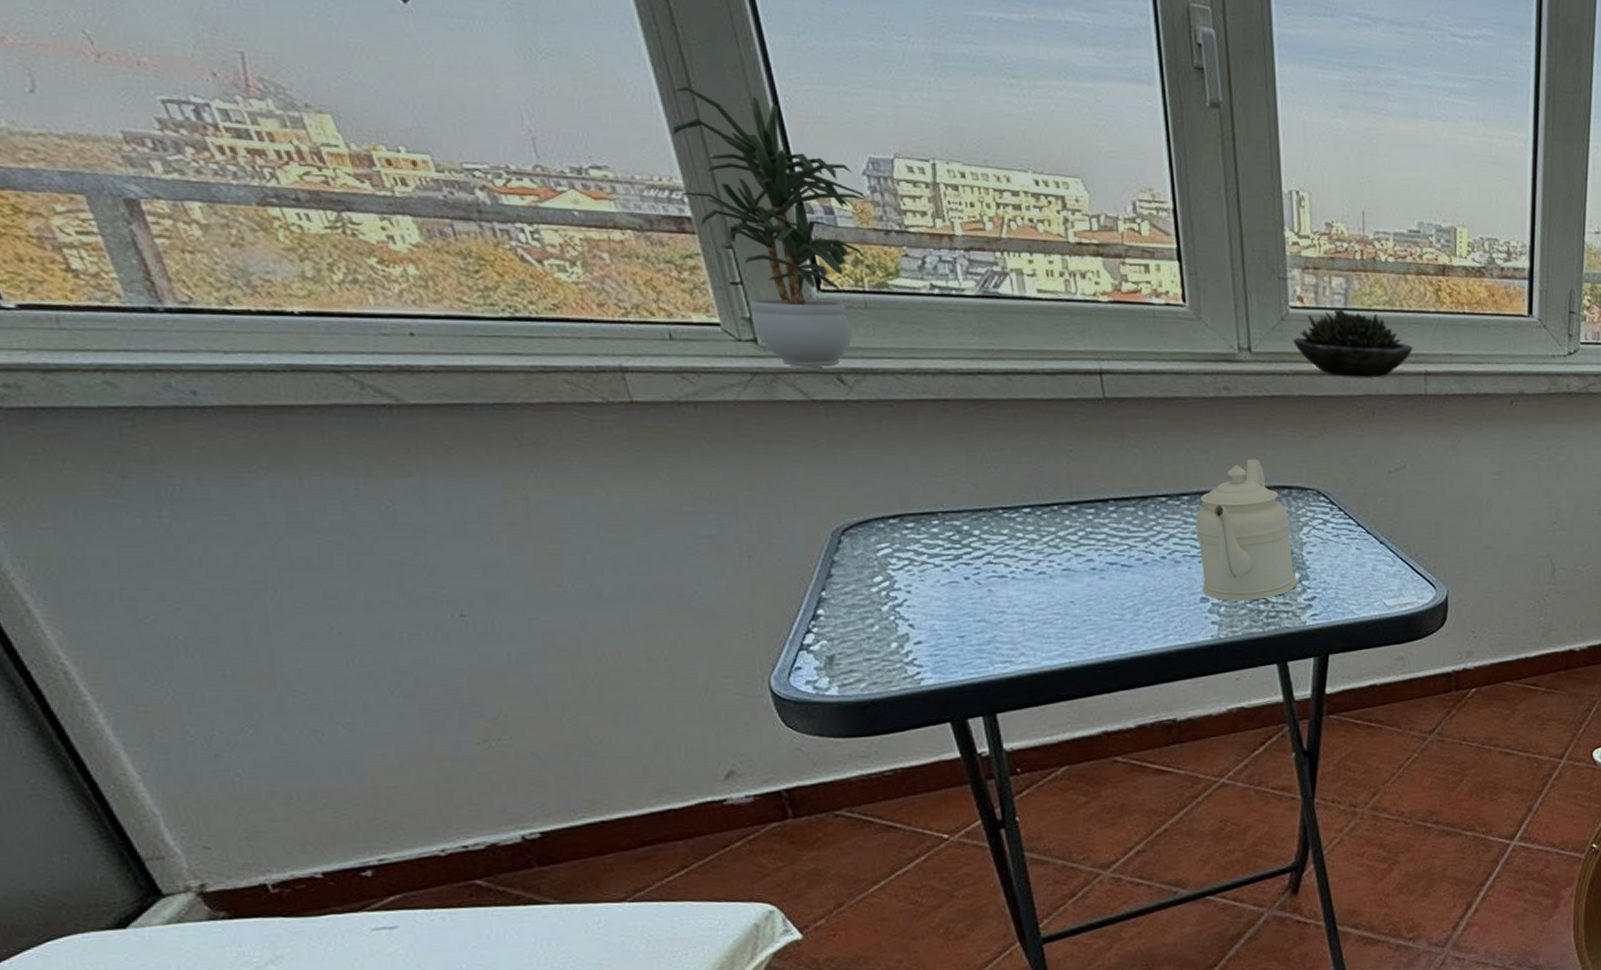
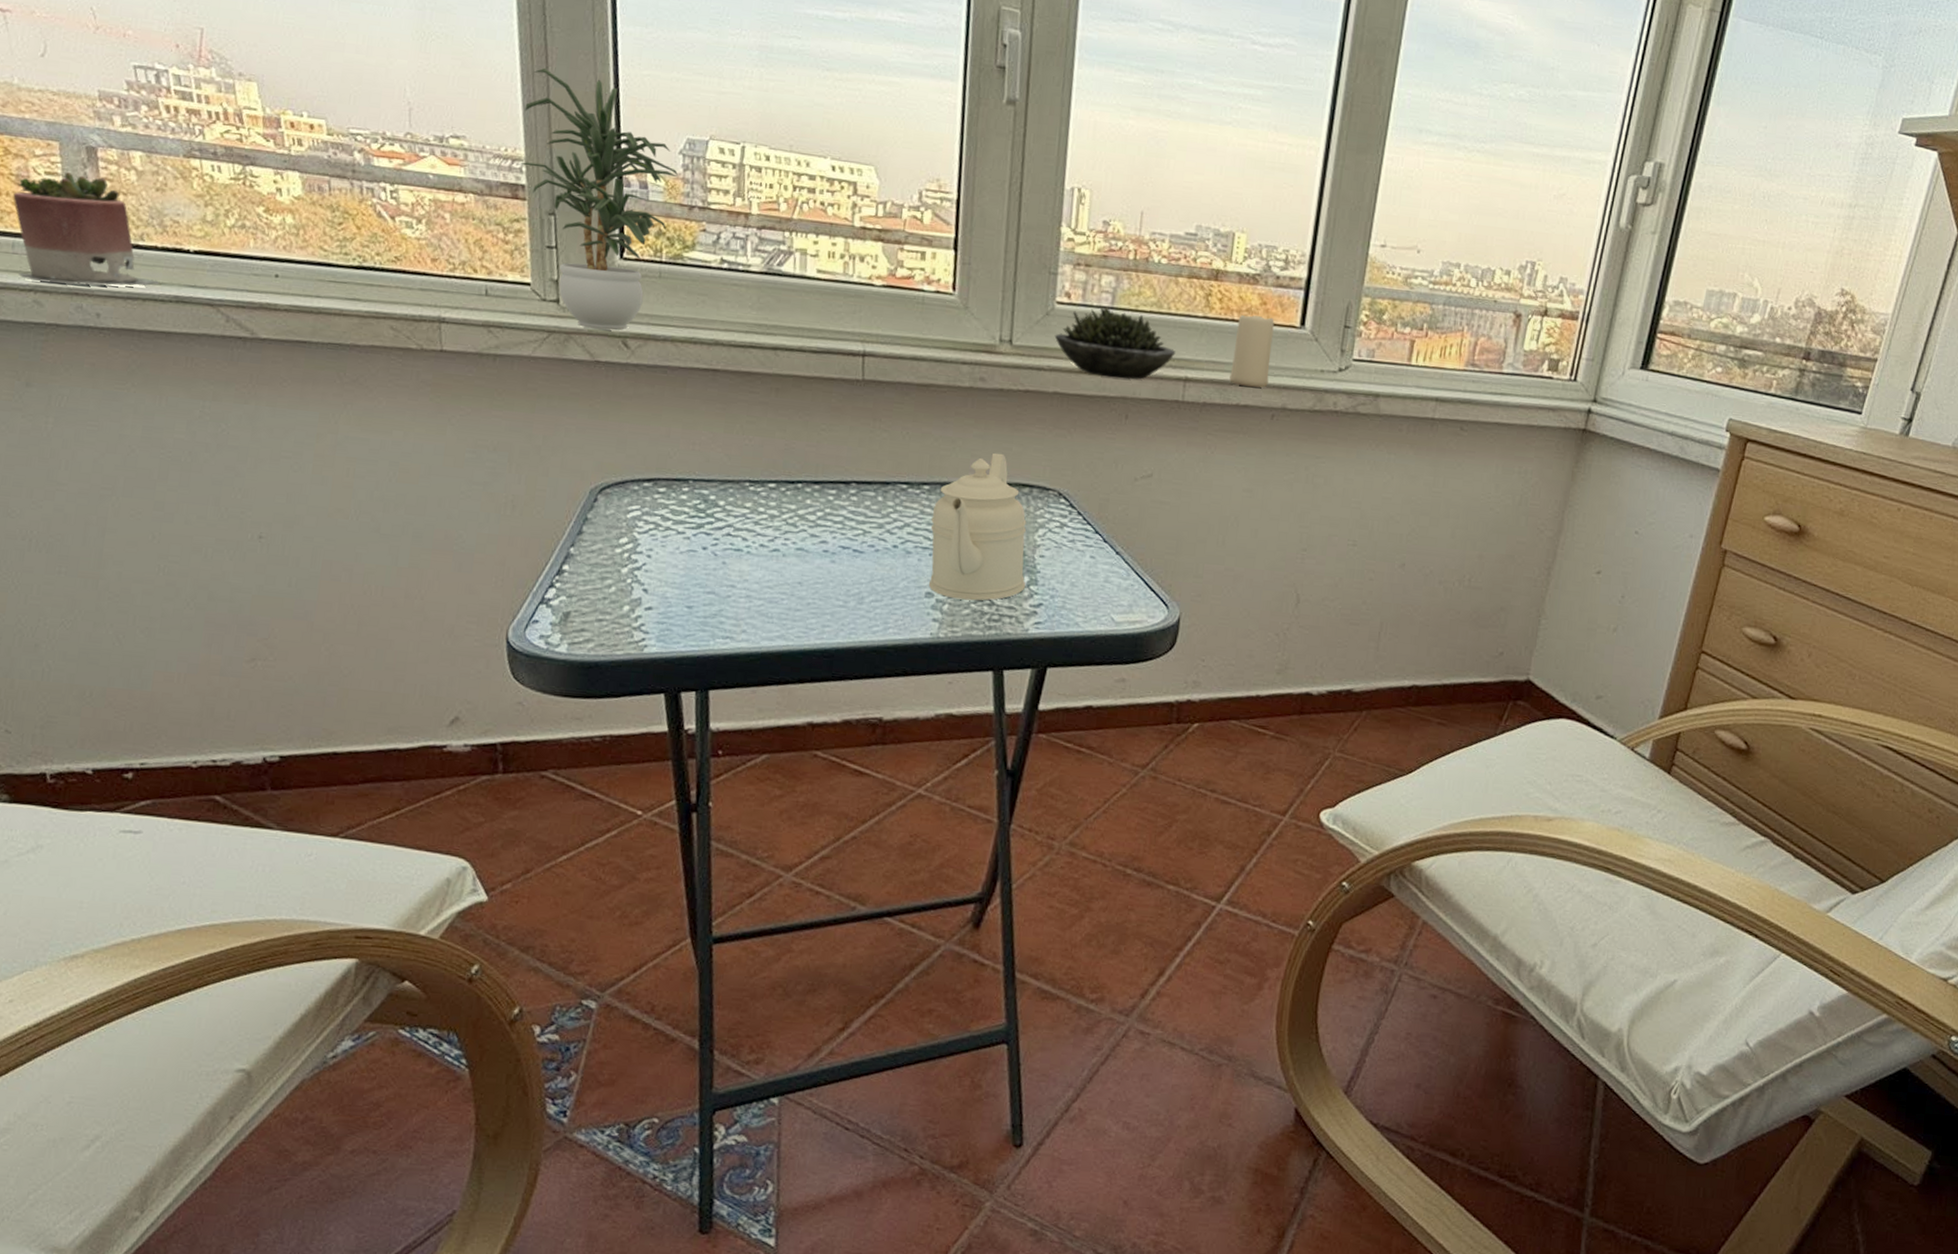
succulent planter: none [40,229,265,361] -> present [13,171,160,286]
candle: none [1467,307,1504,377] -> present [1229,314,1275,388]

